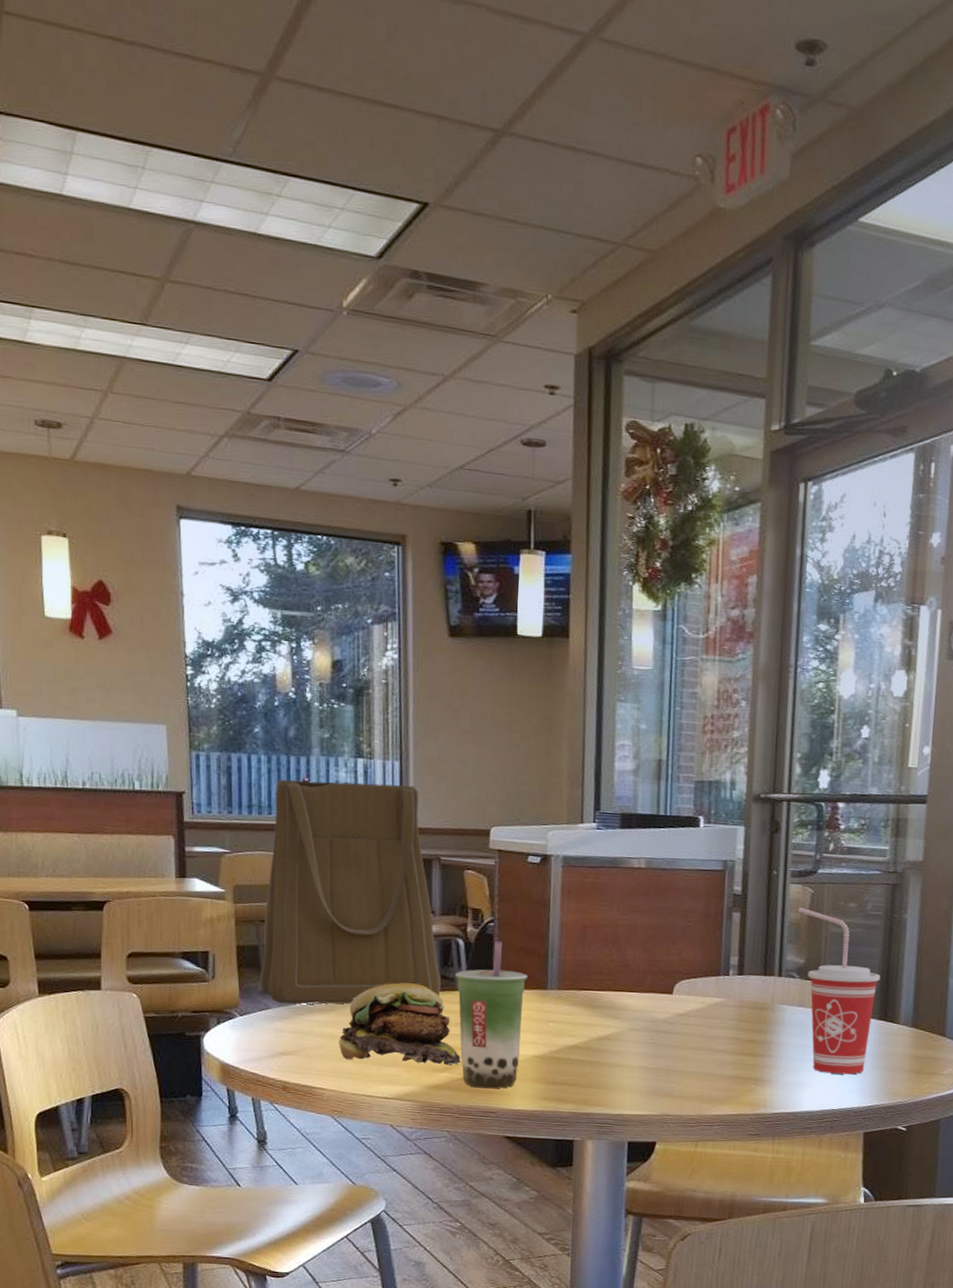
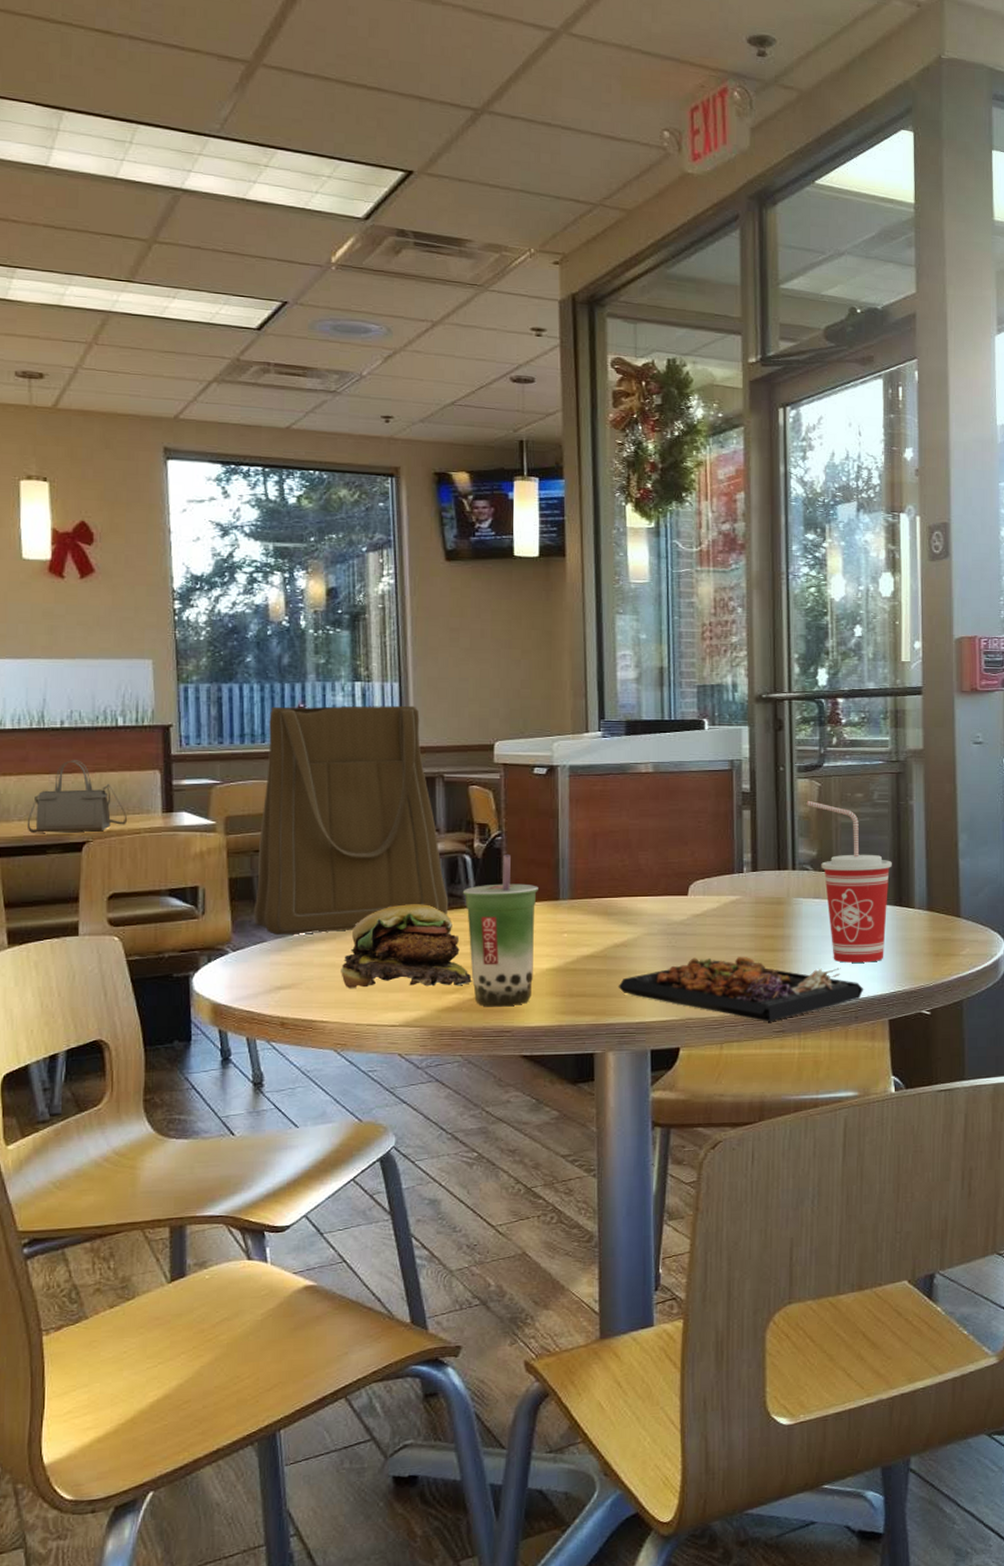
handbag: none [53,821,145,892] -> present [26,760,128,834]
food tray: none [599,1056,842,1124] -> present [618,957,864,1021]

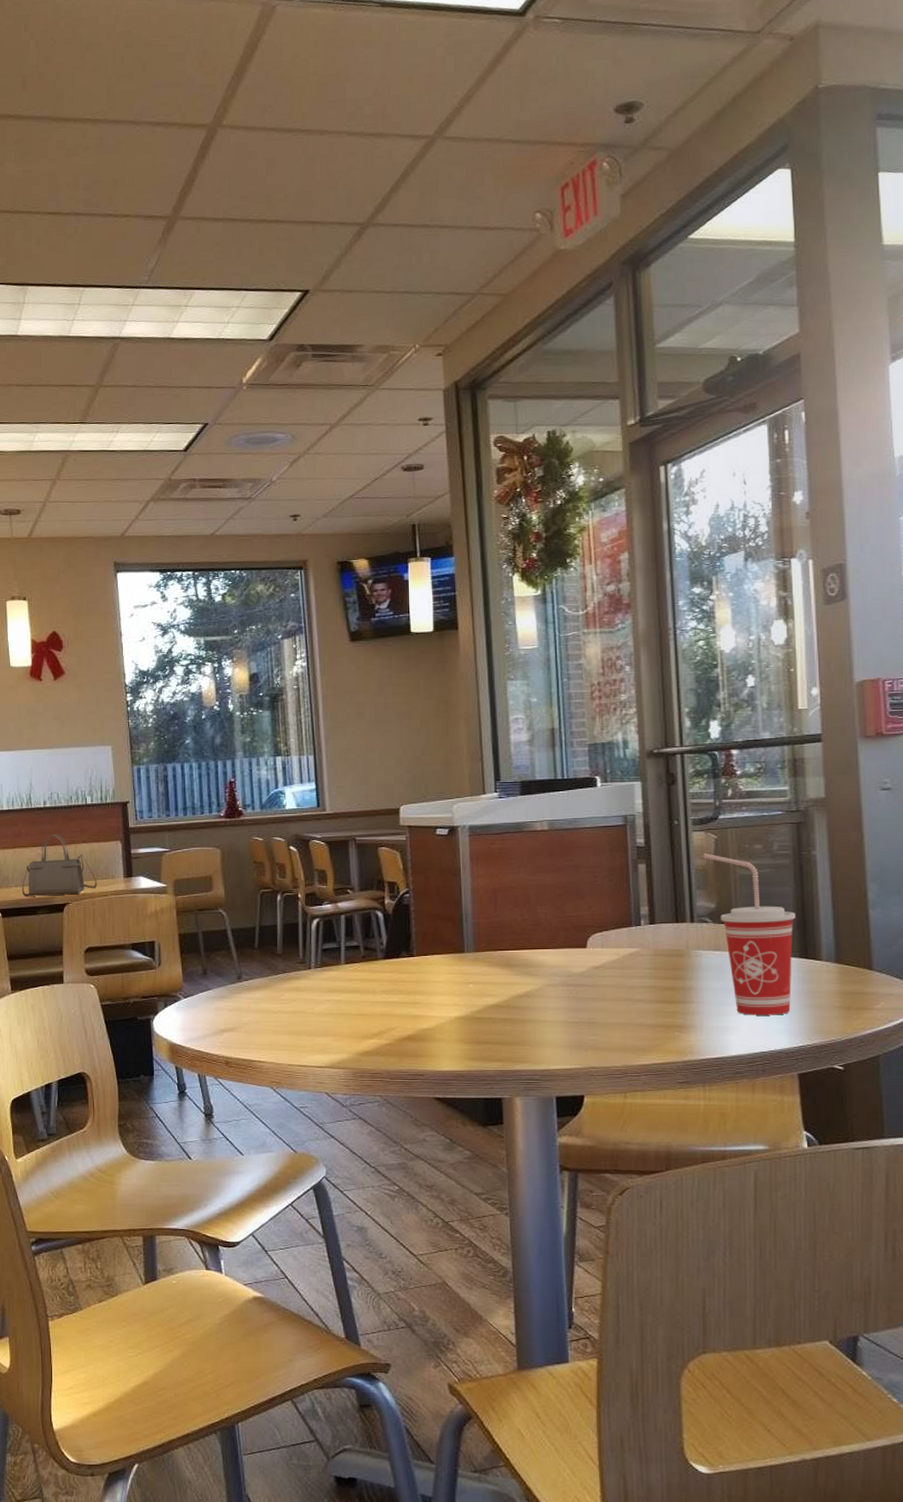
shopping bag: present [253,705,449,936] -> none [199,775,365,985]
burger: present [341,904,472,988] -> none [274,956,388,1032]
beverage cup: present [462,855,538,1007] -> none [376,910,445,1052]
food tray: present [618,957,864,1021] -> none [522,1008,771,1072]

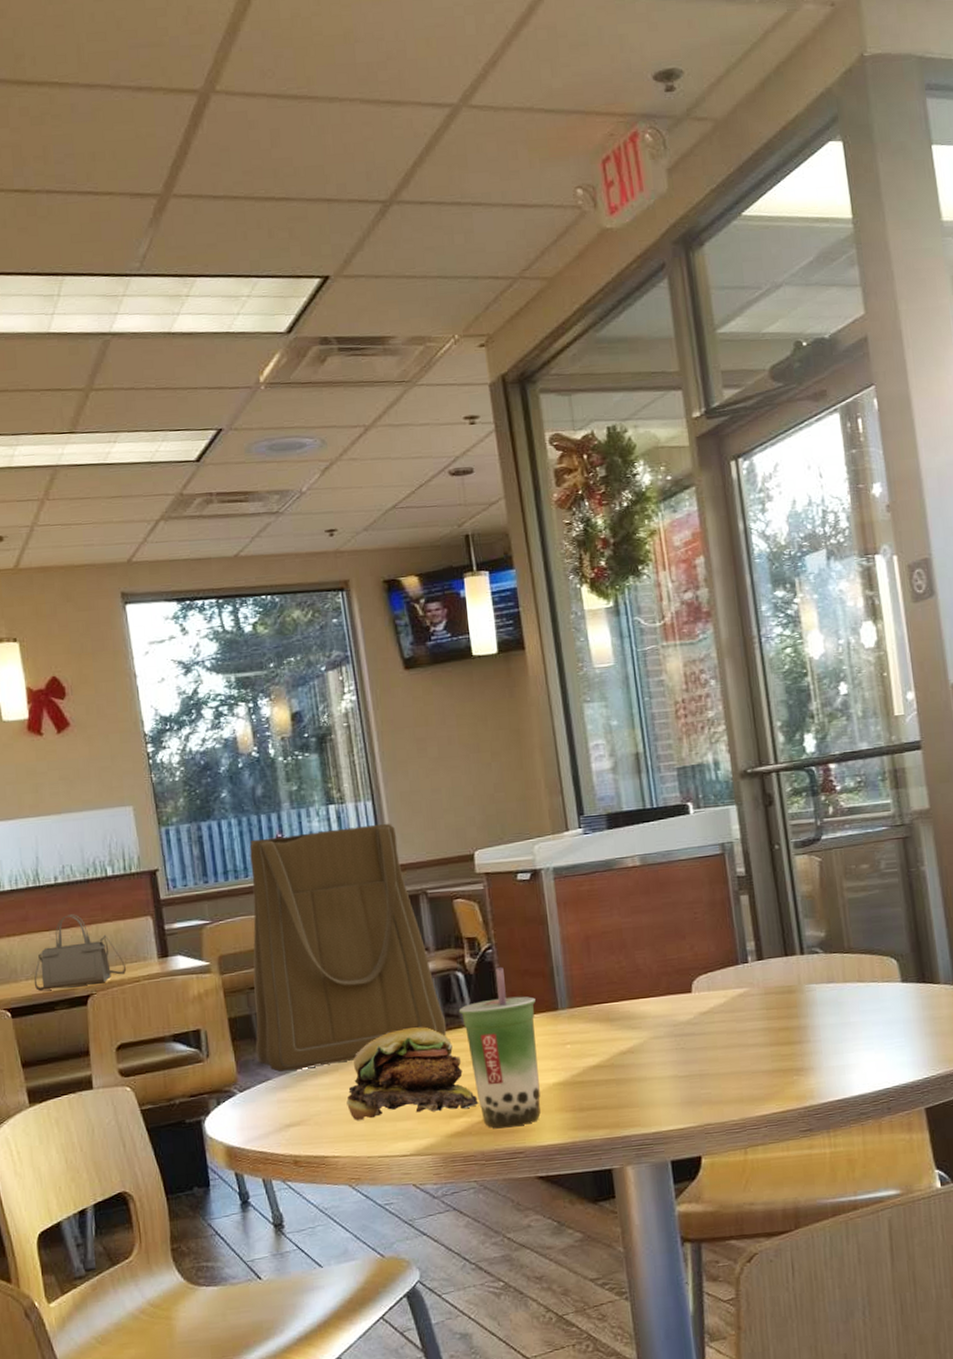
shopping bag: none [199,775,365,985] -> present [249,823,447,1073]
burger: none [274,956,388,1032] -> present [346,1026,479,1120]
beverage cup: none [376,910,445,1052] -> present [458,967,541,1129]
beverage cup: present [703,853,796,1015] -> none [807,877,912,1050]

